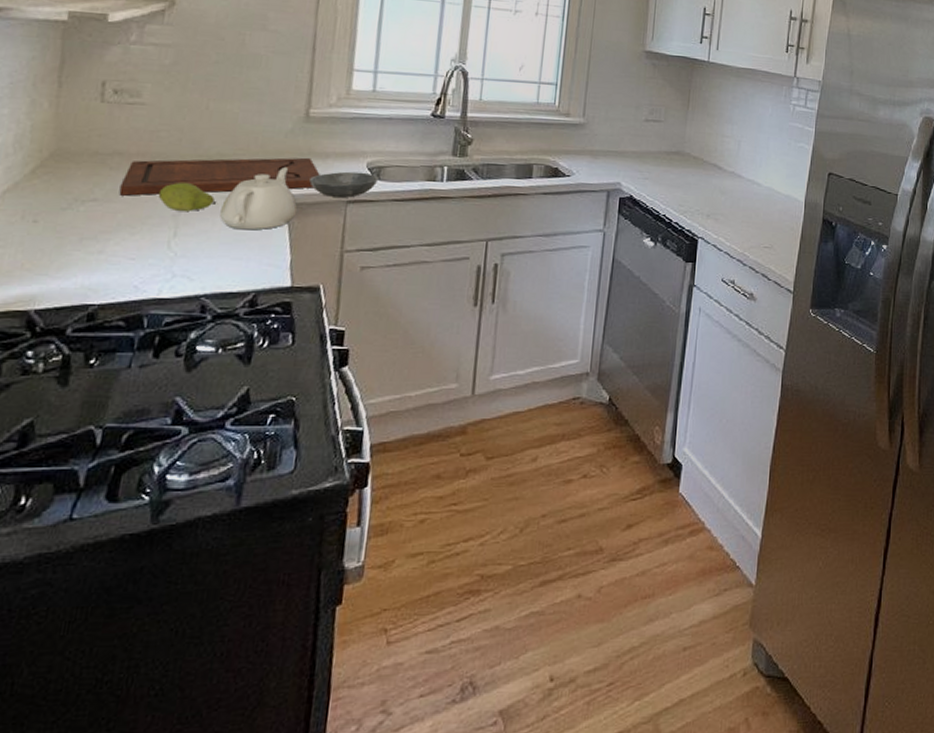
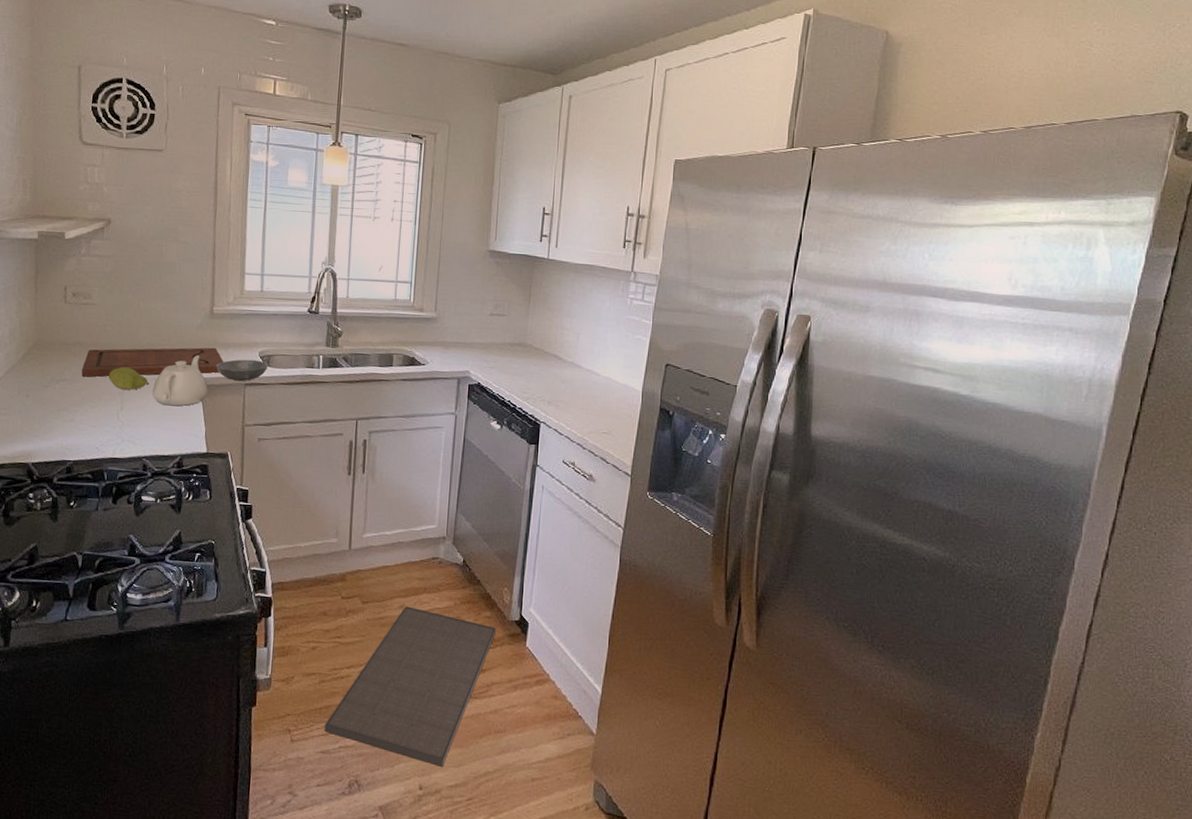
doormat: none [431,458,645,649] -> present [324,606,496,767]

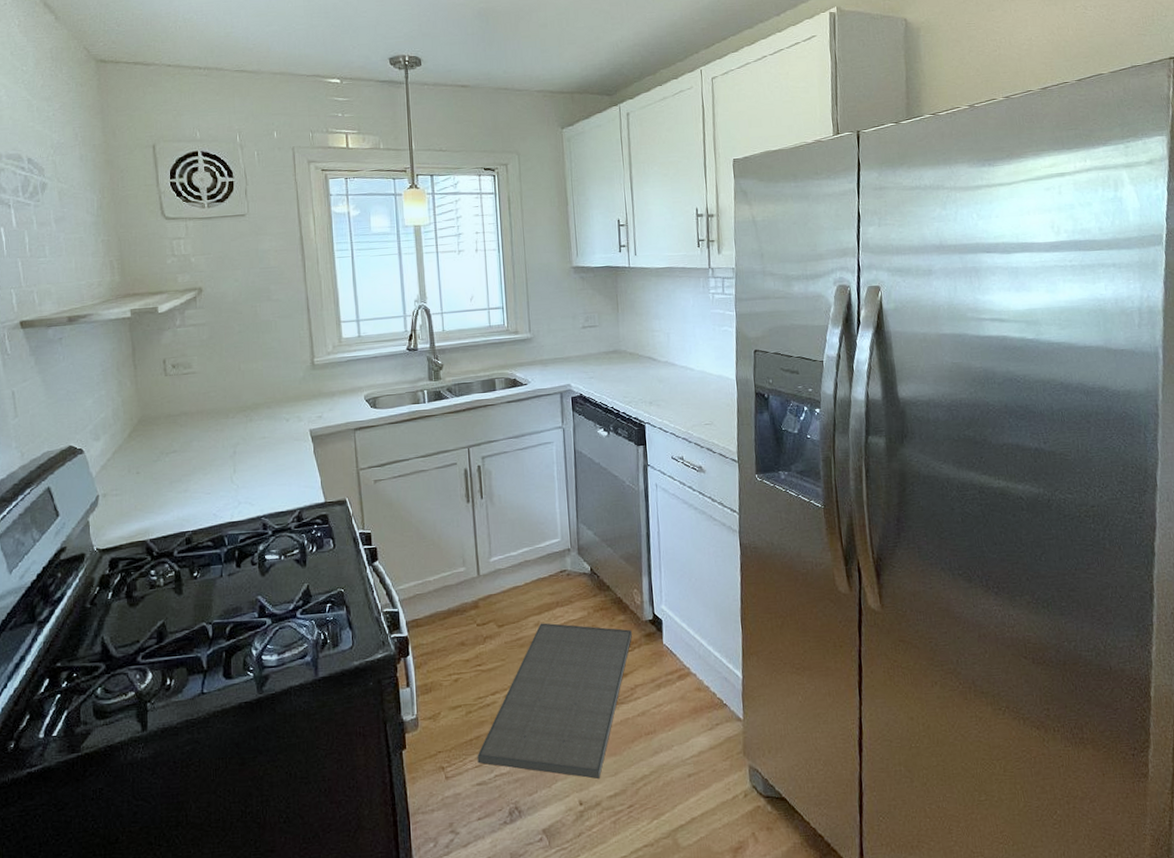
cutting board: present [81,347,224,377] -> none [190,397,331,446]
fruit: present [108,366,150,391] -> none [217,429,260,453]
teapot: present [152,354,209,406] -> none [263,407,319,462]
bowl: present [216,359,269,382] -> none [324,403,375,428]

